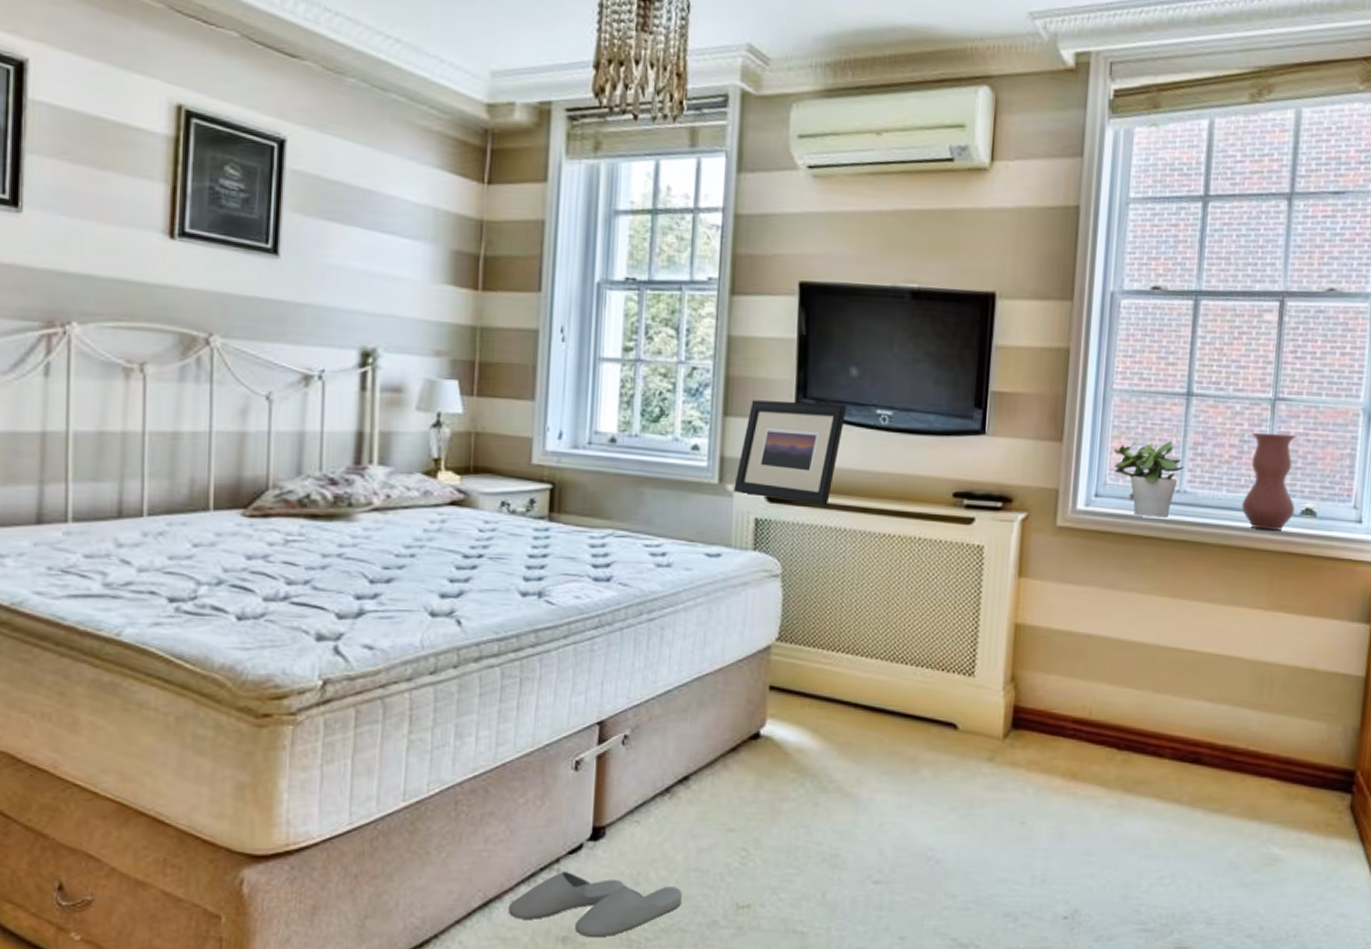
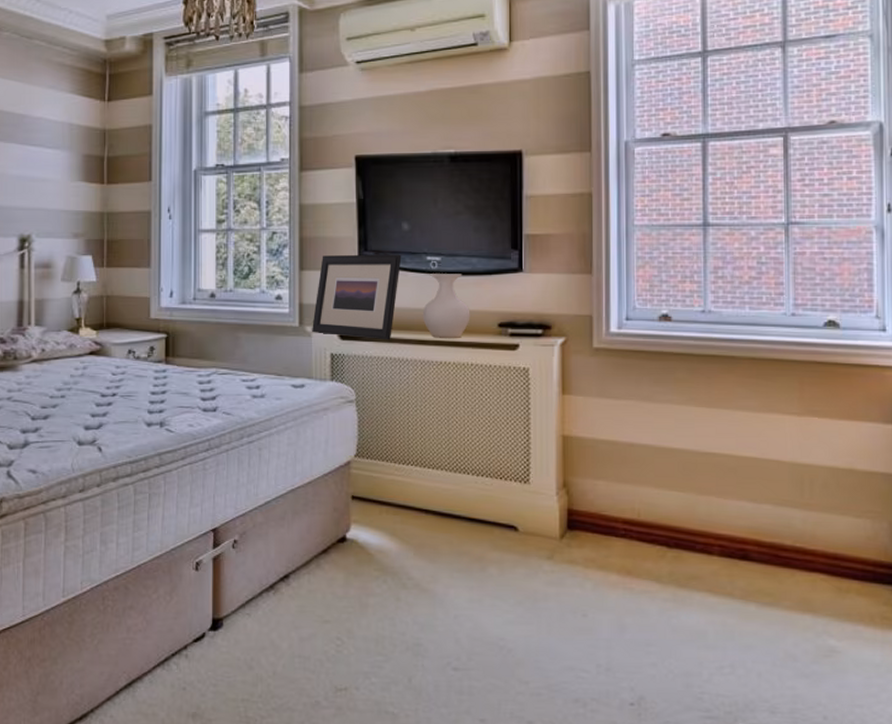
slippers: present [508,870,682,938] -> none [147,656,289,715]
vase: none [866,430,923,509] -> present [422,274,470,339]
potted plant: present [1114,441,1184,518] -> none [640,267,707,336]
vase: present [1241,432,1297,531] -> none [765,254,818,342]

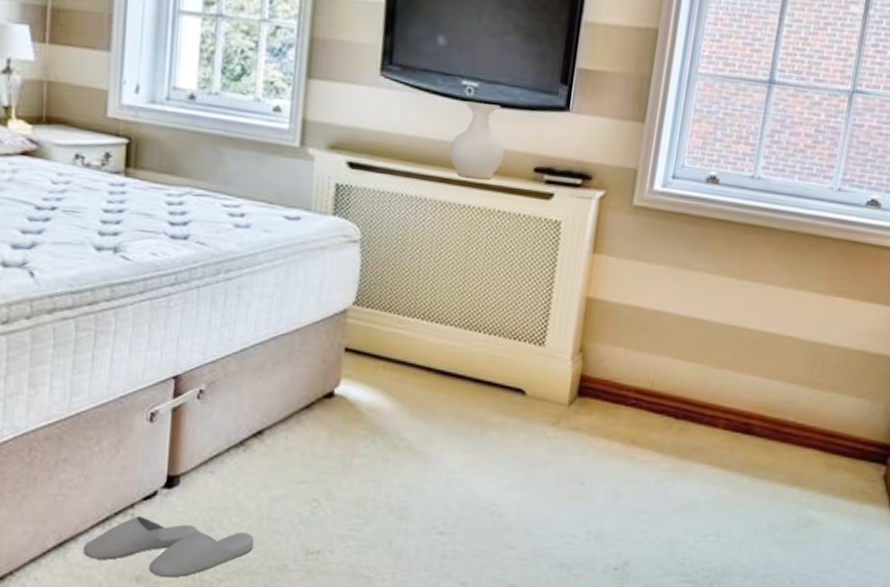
slippers: none [147,656,289,715] -> present [82,515,254,578]
picture frame: present [312,254,402,340] -> none [315,63,433,175]

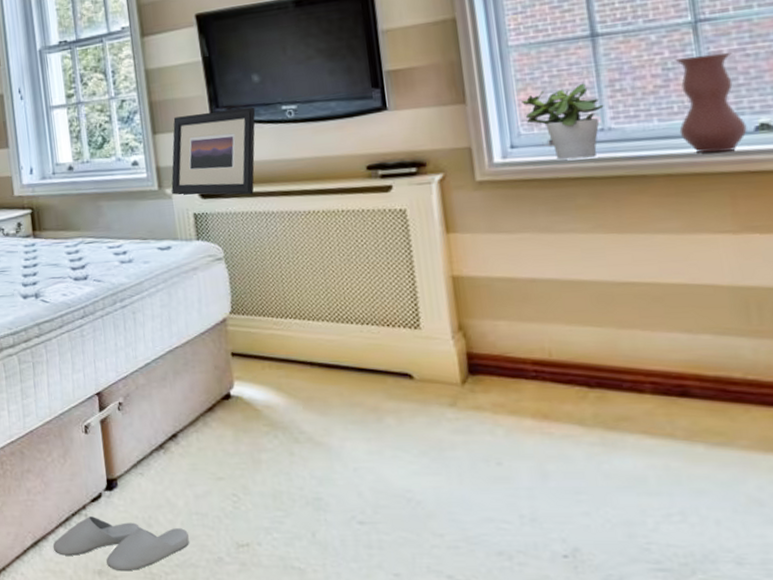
picture frame: none [315,63,433,175] -> present [171,107,256,195]
vase: present [448,101,505,181] -> none [283,119,336,189]
potted plant: none [693,126,760,202] -> present [522,83,604,160]
vase: none [811,123,871,220] -> present [675,52,747,153]

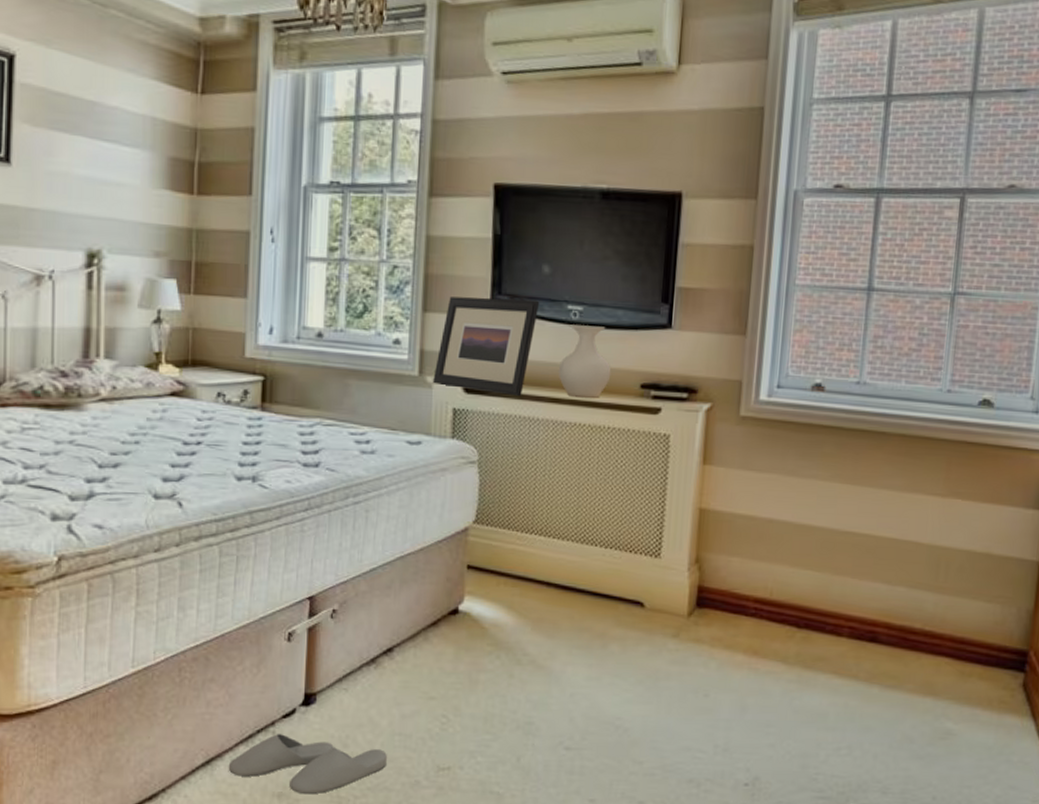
vase: none [283,119,336,189] -> present [558,325,611,399]
potted plant: present [522,83,604,160] -> none [796,334,865,408]
vase: present [675,52,747,153] -> none [920,325,976,421]

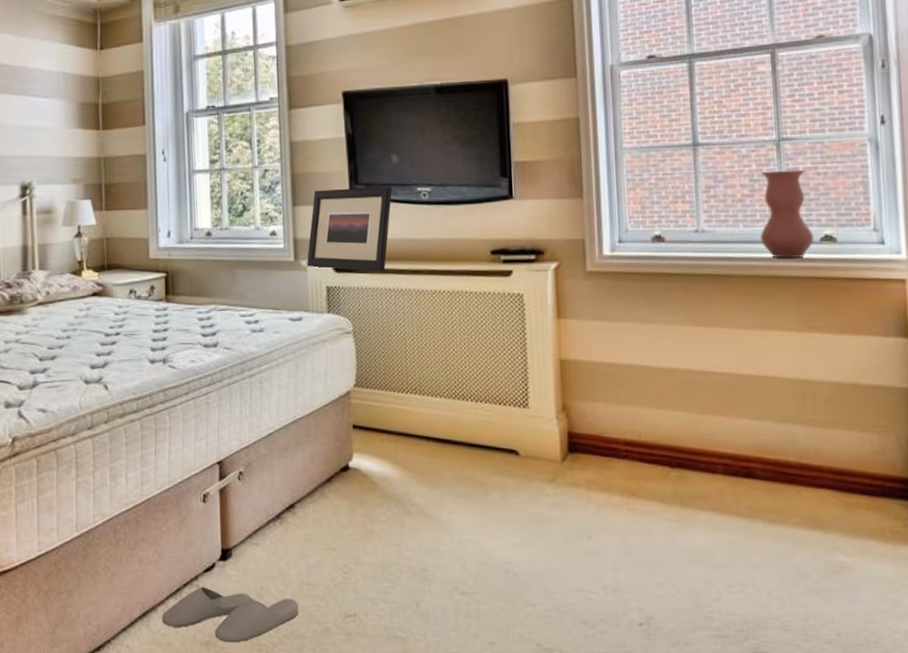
vase: present [558,325,611,399] -> none [415,203,463,269]
vase: none [920,325,976,421] -> present [760,169,814,258]

